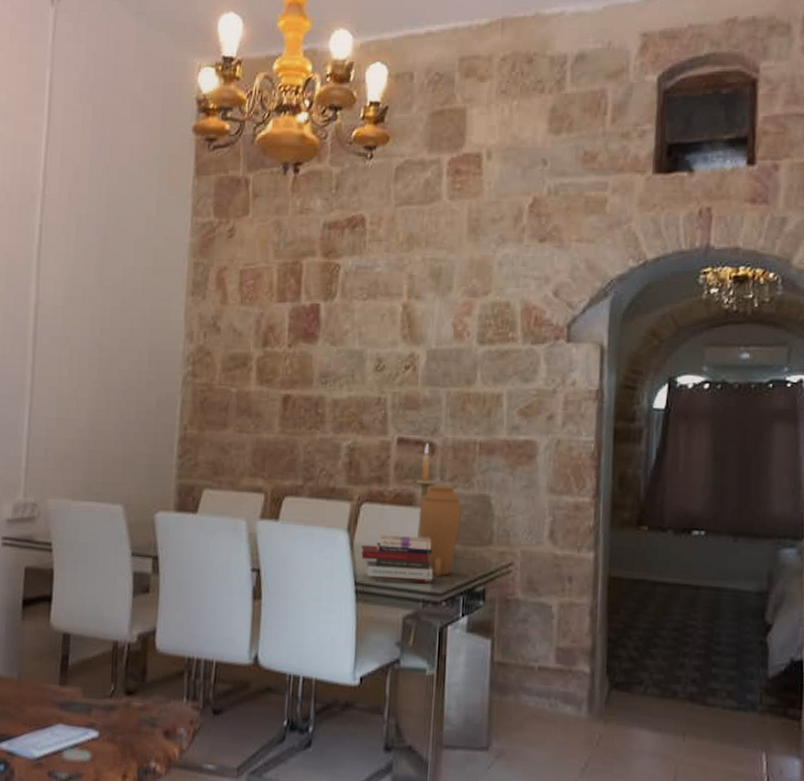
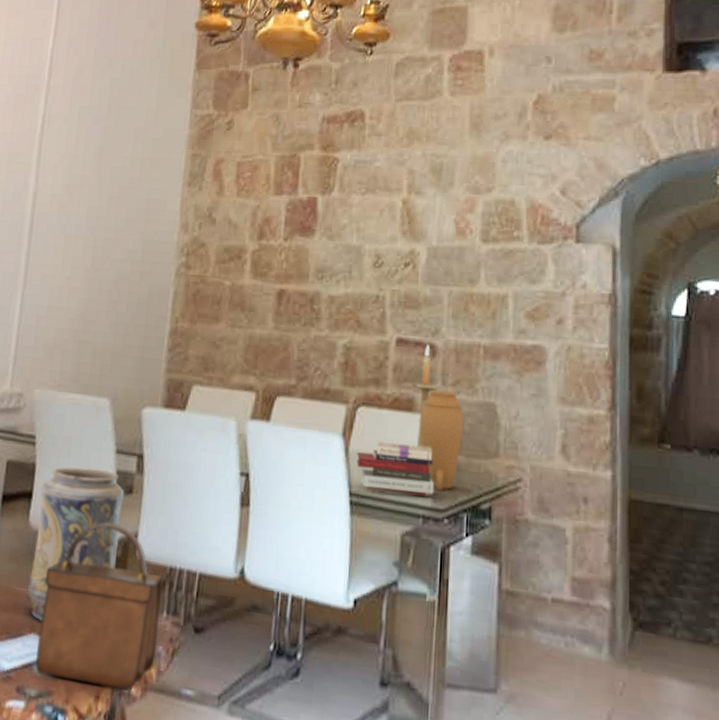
decorative vase: none [52,570,141,713] -> present [27,467,124,622]
handbag: none [64,620,183,769] -> present [35,522,164,691]

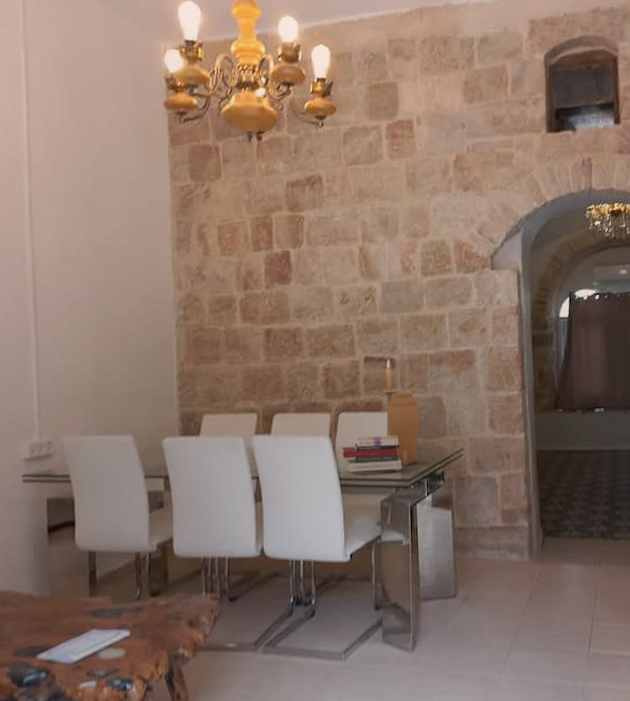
decorative vase: present [27,467,124,622] -> none [82,493,158,619]
handbag: present [35,522,164,691] -> none [98,532,201,658]

